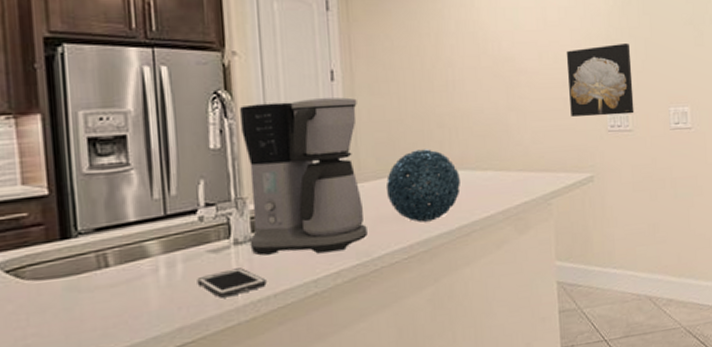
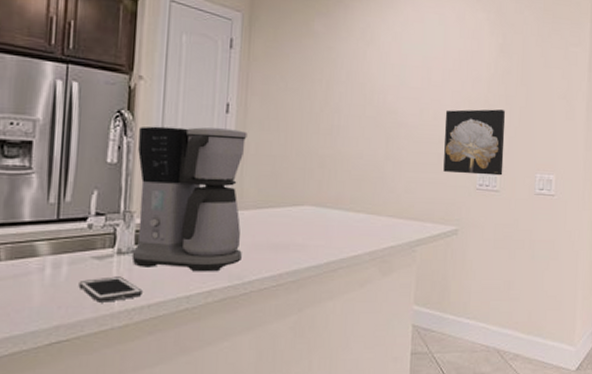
decorative ball: present [385,149,461,223] -> none [263,186,334,254]

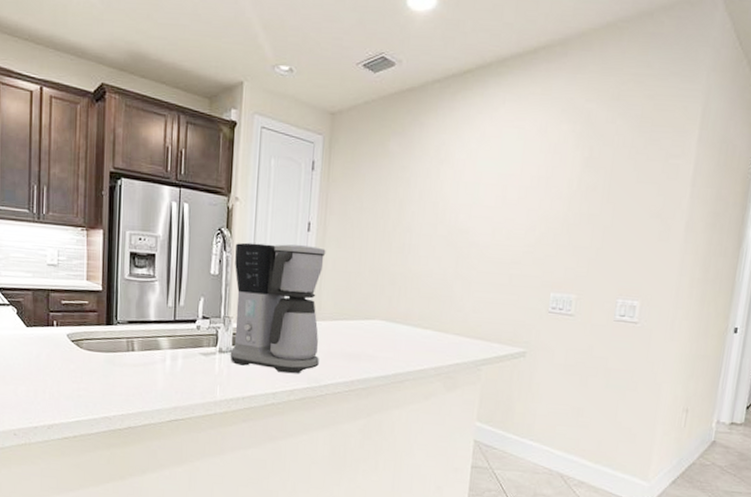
cell phone: present [78,276,143,303] -> none [190,371,238,392]
wall art: present [443,109,505,176] -> none [514,228,586,299]

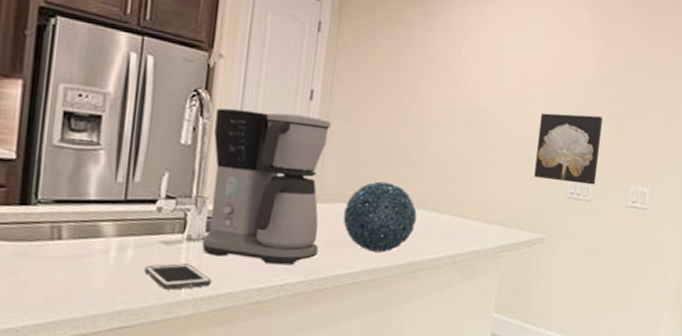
cell phone: none [190,371,238,392] -> present [144,263,212,290]
decorative ball: none [338,300,402,364] -> present [343,181,417,253]
wall art: none [514,228,586,299] -> present [534,112,603,185]

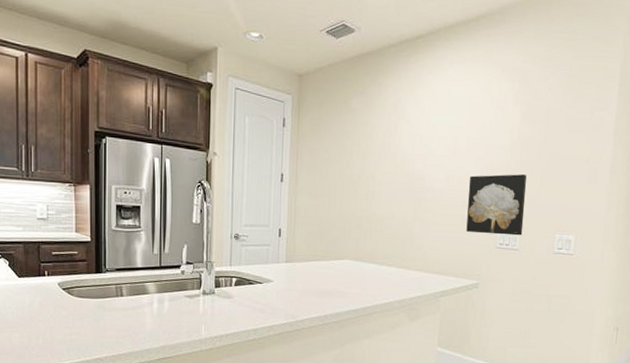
cell phone: present [144,263,212,290] -> none [176,311,222,331]
coffee maker: present [202,108,331,266] -> none [213,193,298,311]
decorative ball: present [343,181,417,253] -> none [312,243,369,300]

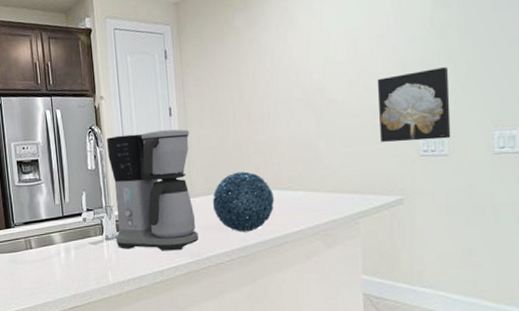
coffee maker: none [213,193,298,311] -> present [106,129,199,251]
decorative ball: none [312,243,369,300] -> present [212,171,274,232]

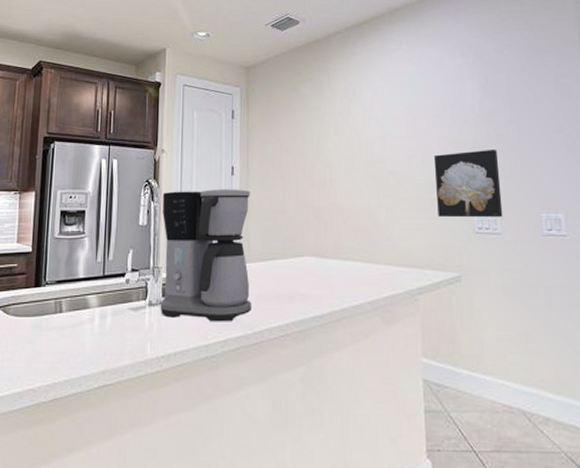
decorative ball: present [212,171,274,232] -> none [269,238,333,304]

